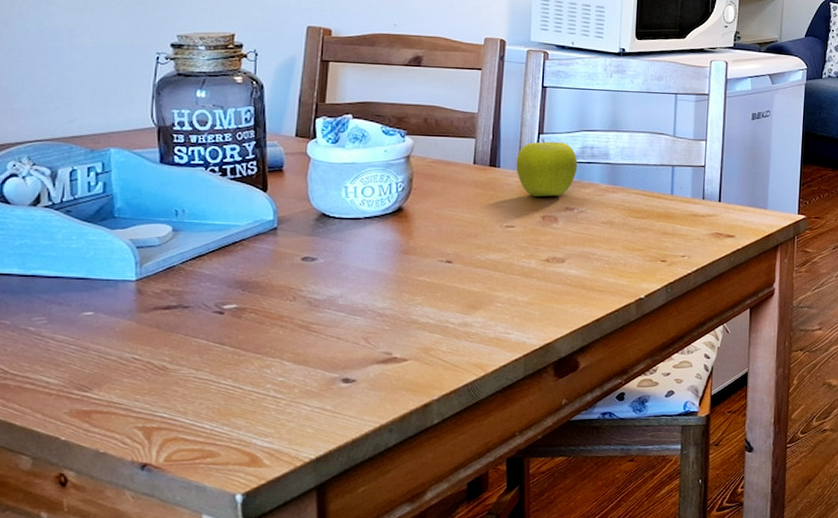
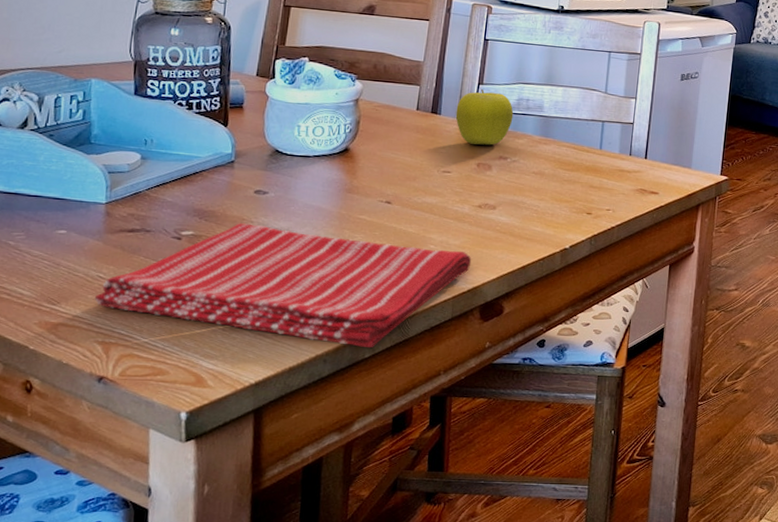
dish towel: none [130,293,542,414] -> present [94,223,472,348]

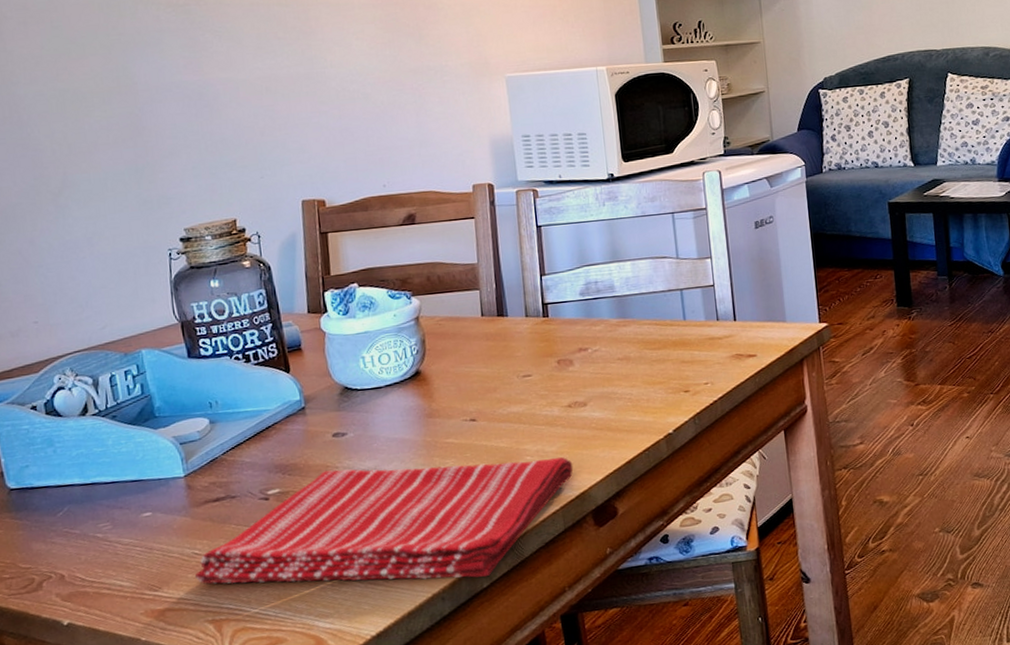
fruit: present [455,89,514,146] -> none [522,281,585,342]

